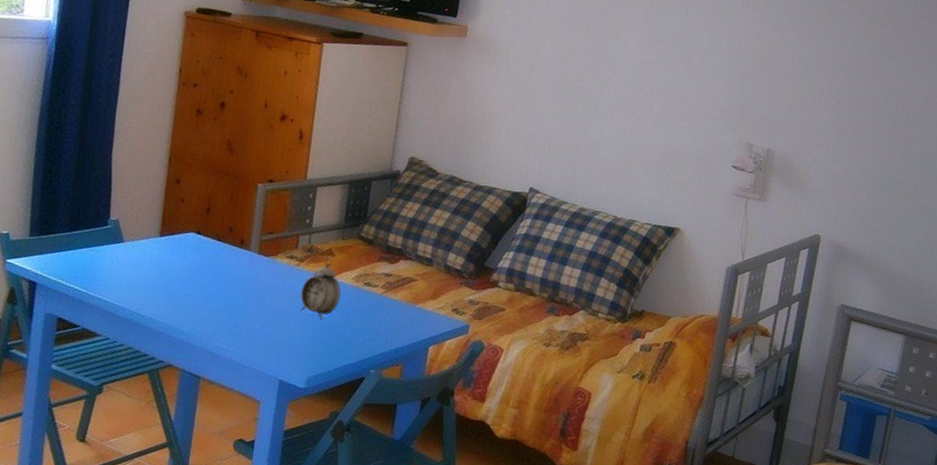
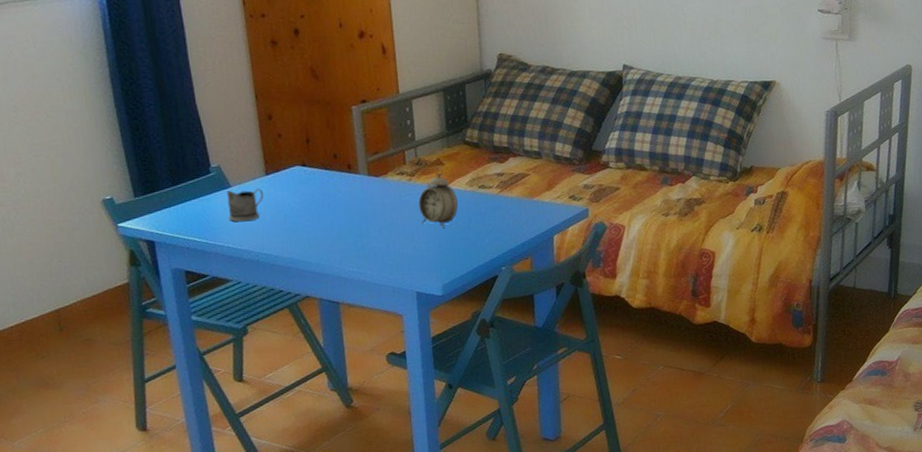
tea glass holder: none [113,245,154,279] -> present [226,188,264,222]

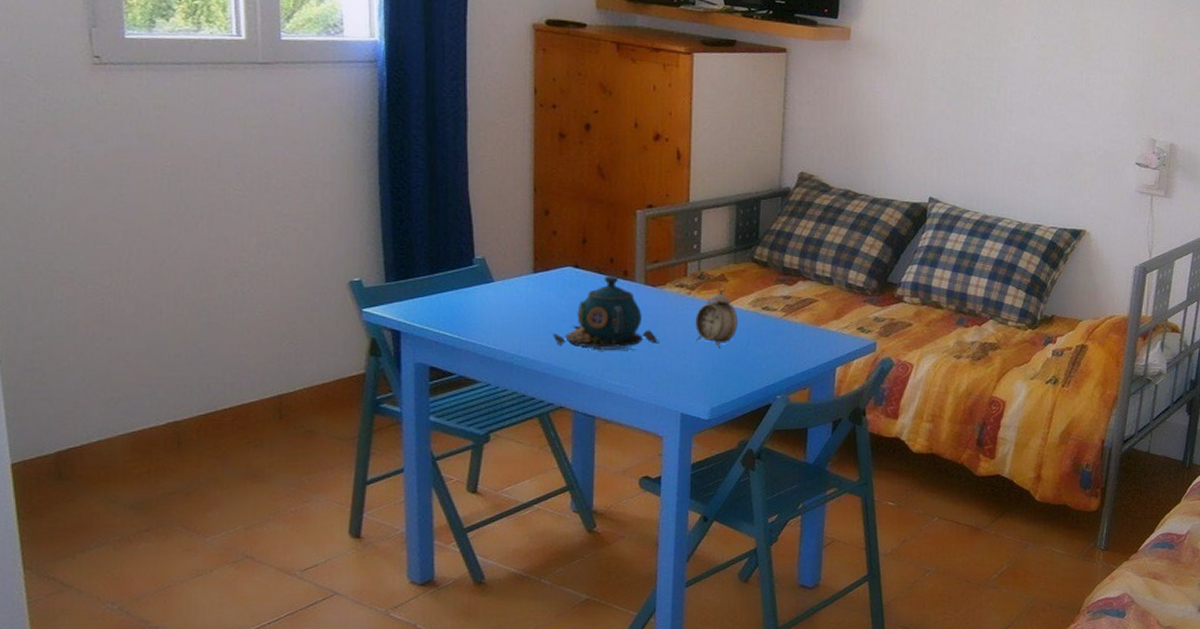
tea glass holder: present [226,188,264,222] -> none [485,285,529,320]
teapot: none [291,170,389,242] -> present [553,276,660,351]

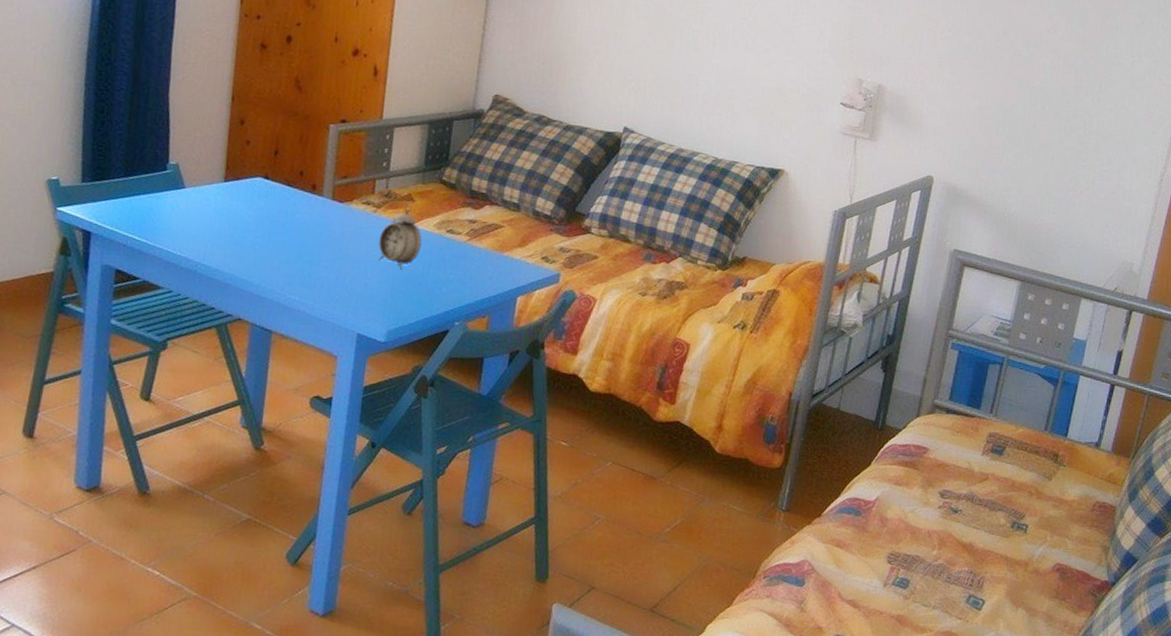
teapot: present [553,276,660,351] -> none [238,189,342,266]

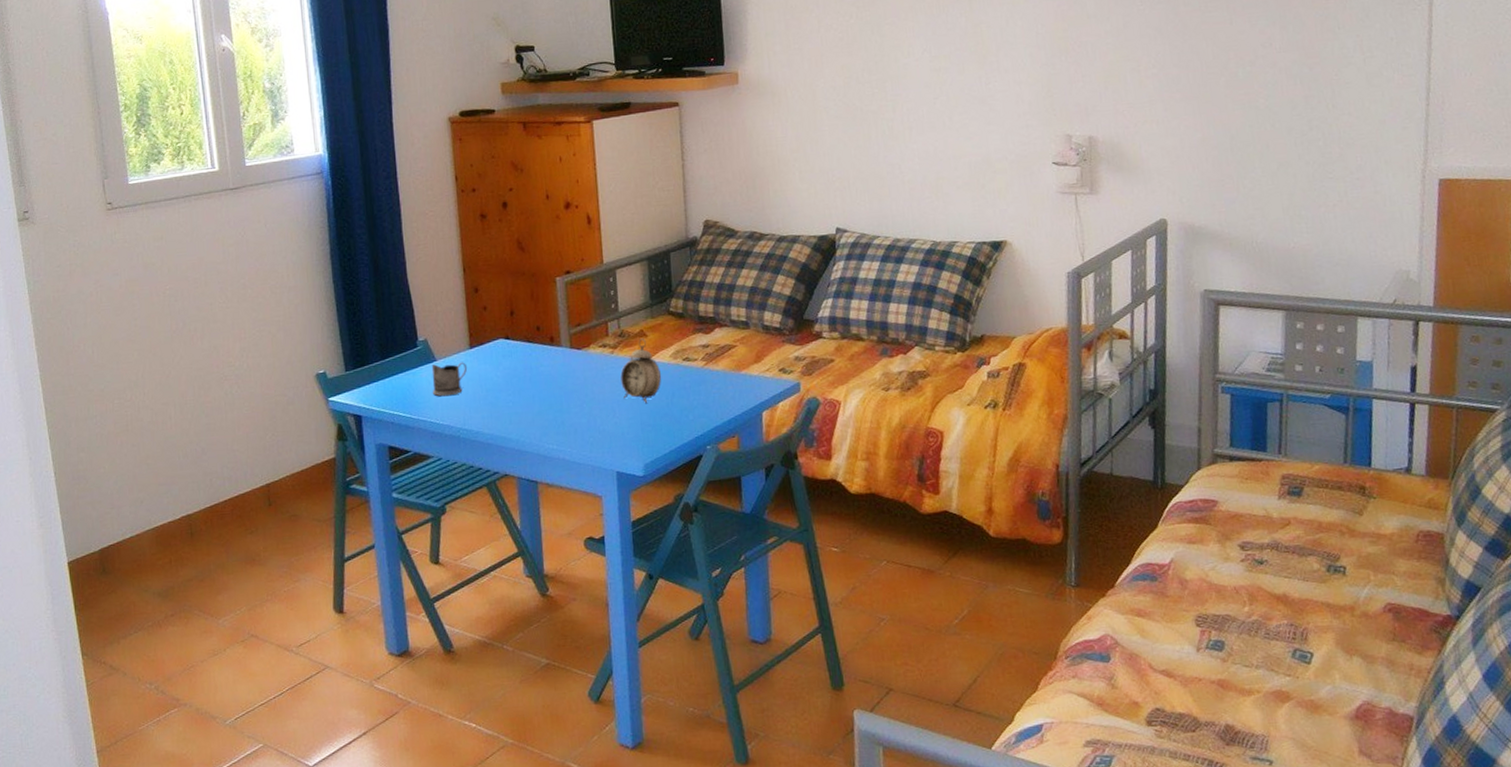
tea glass holder: none [174,191,218,228] -> present [431,362,468,397]

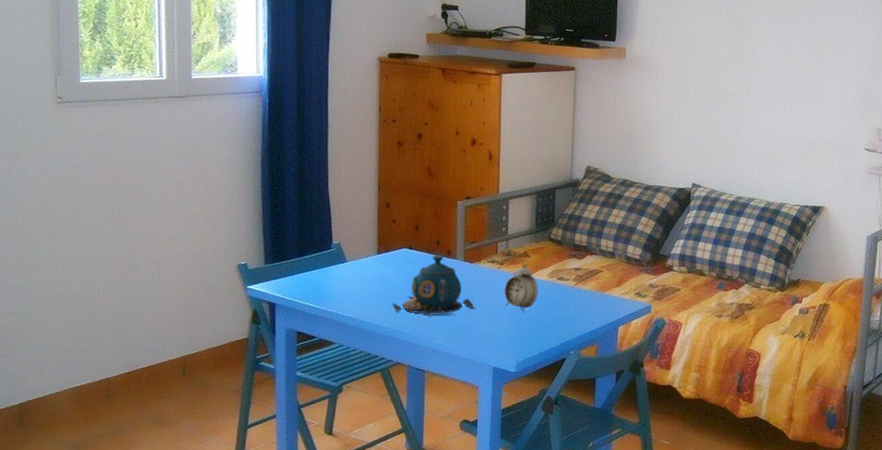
tea glass holder: present [431,362,468,397] -> none [340,265,374,293]
teapot: none [492,343,590,418] -> present [392,255,476,316]

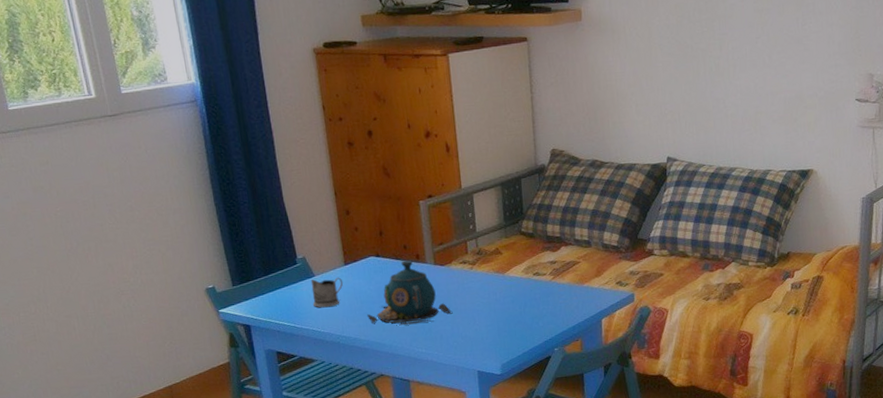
tea glass holder: none [340,265,374,293] -> present [310,277,344,308]
alarm clock: present [504,259,539,313] -> none [479,256,516,313]

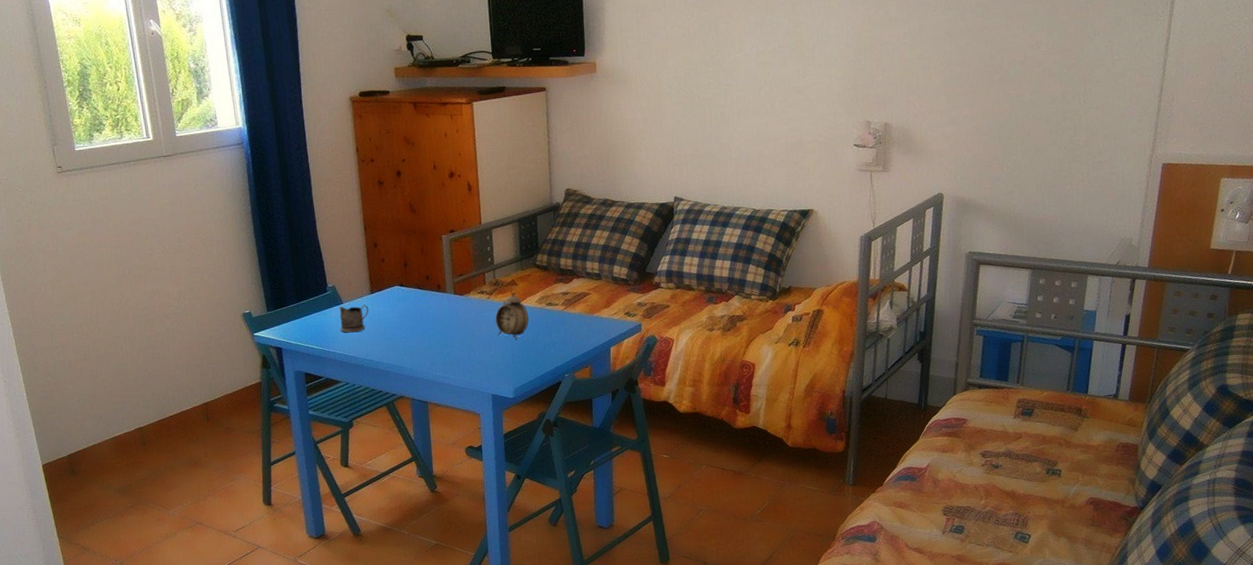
teapot: present [367,260,453,326] -> none [390,290,470,351]
alarm clock: none [479,256,516,313] -> present [495,287,529,340]

